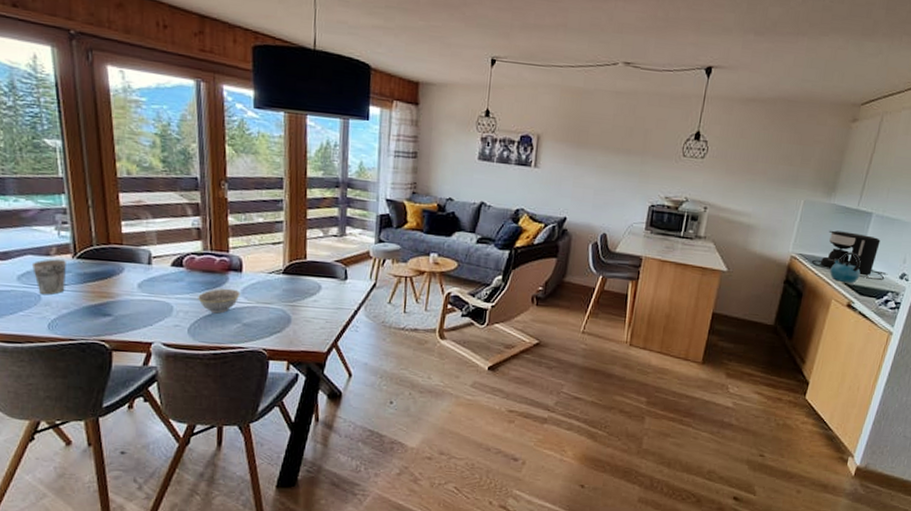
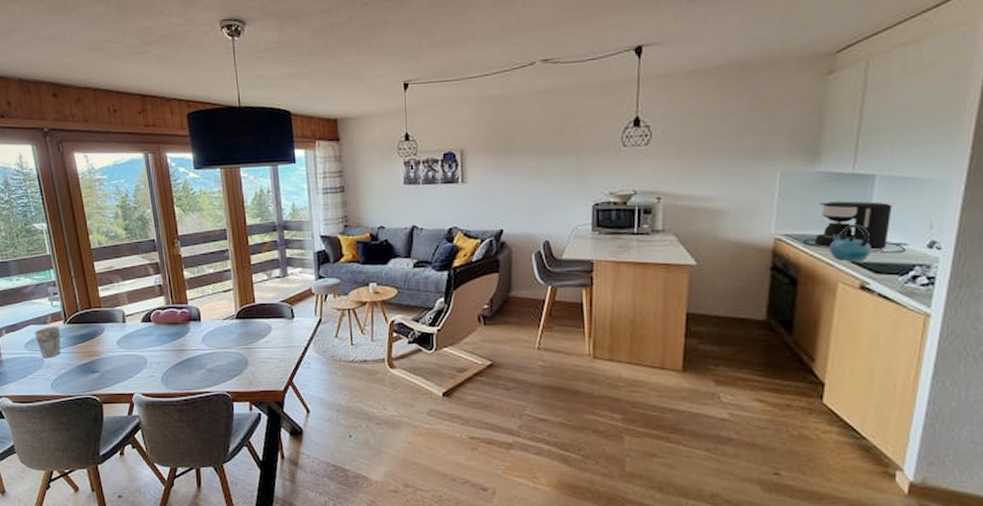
bowl: present [198,288,240,314] -> none [166,337,202,362]

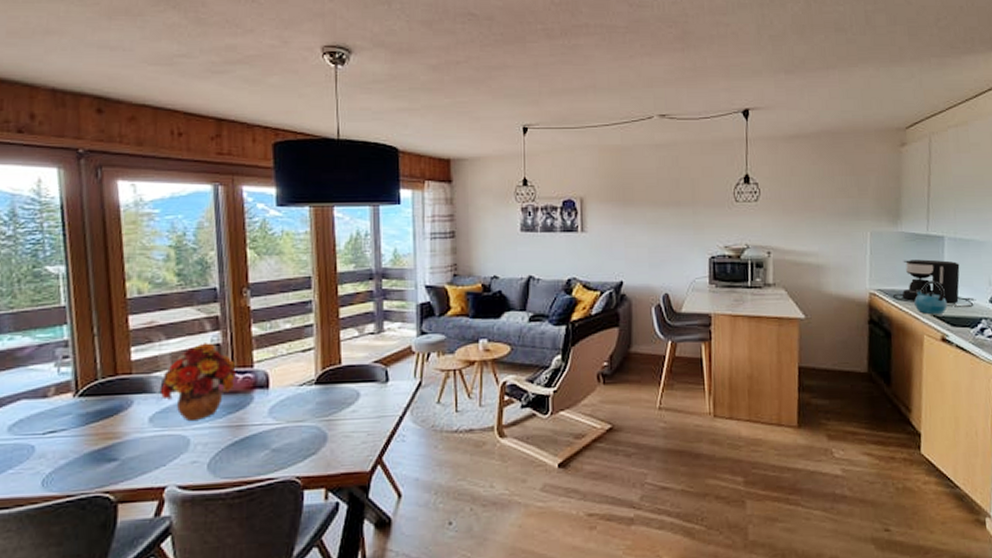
cup: present [34,326,61,359] -> none [25,400,66,446]
flower arrangement: none [122,284,177,344] -> present [160,343,238,420]

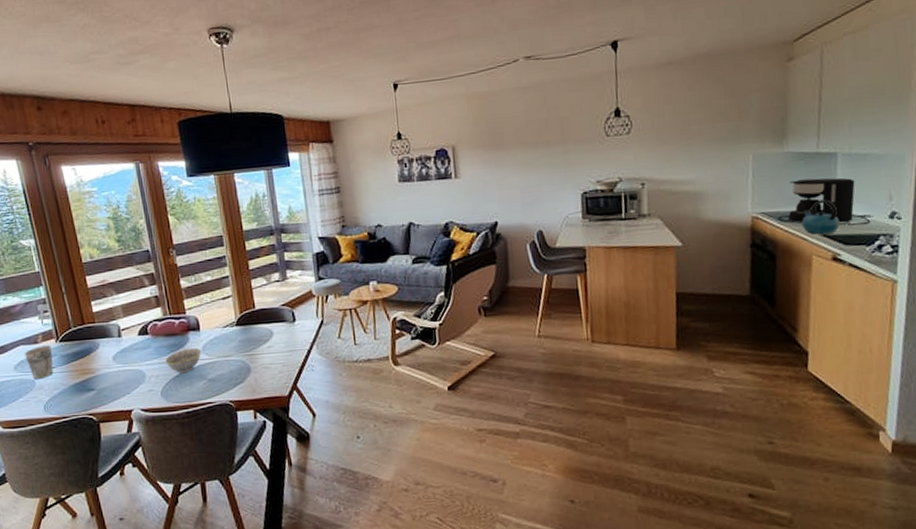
cup: none [25,400,66,446] -> present [24,345,54,380]
flower arrangement: present [160,343,238,420] -> none [117,295,174,358]
bowl: none [219,409,268,442] -> present [165,347,202,374]

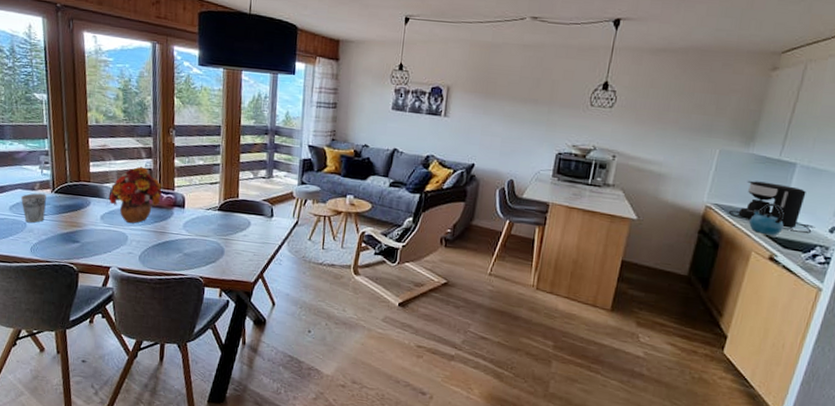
flower arrangement: none [117,295,174,358] -> present [108,166,163,223]
bowl: present [165,347,202,374] -> none [148,222,183,244]

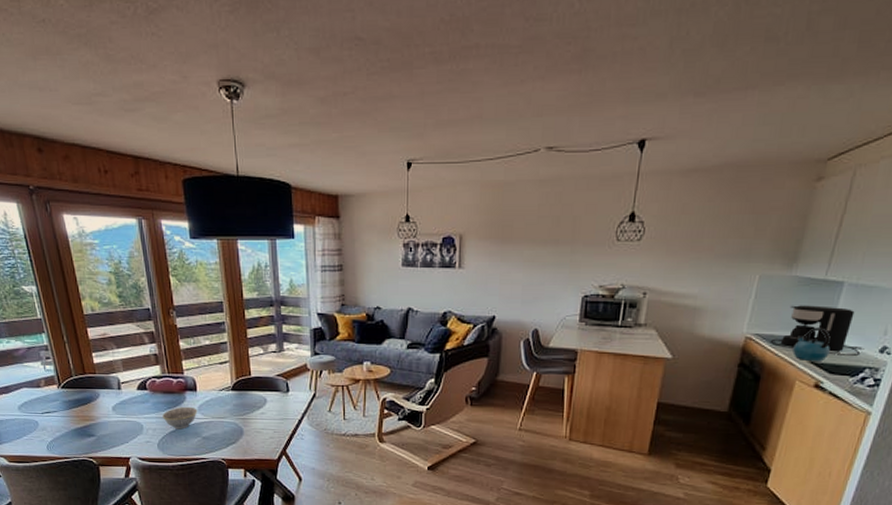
cup: present [20,193,46,223] -> none [27,390,56,421]
flower arrangement: present [108,166,163,223] -> none [117,353,172,411]
bowl: none [148,222,183,244] -> present [162,406,198,430]

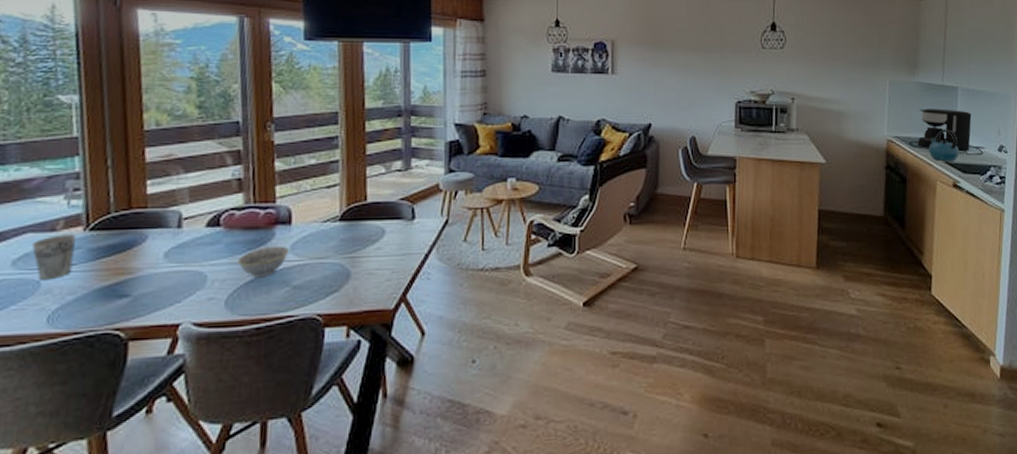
cup: none [27,390,56,421] -> present [31,234,76,281]

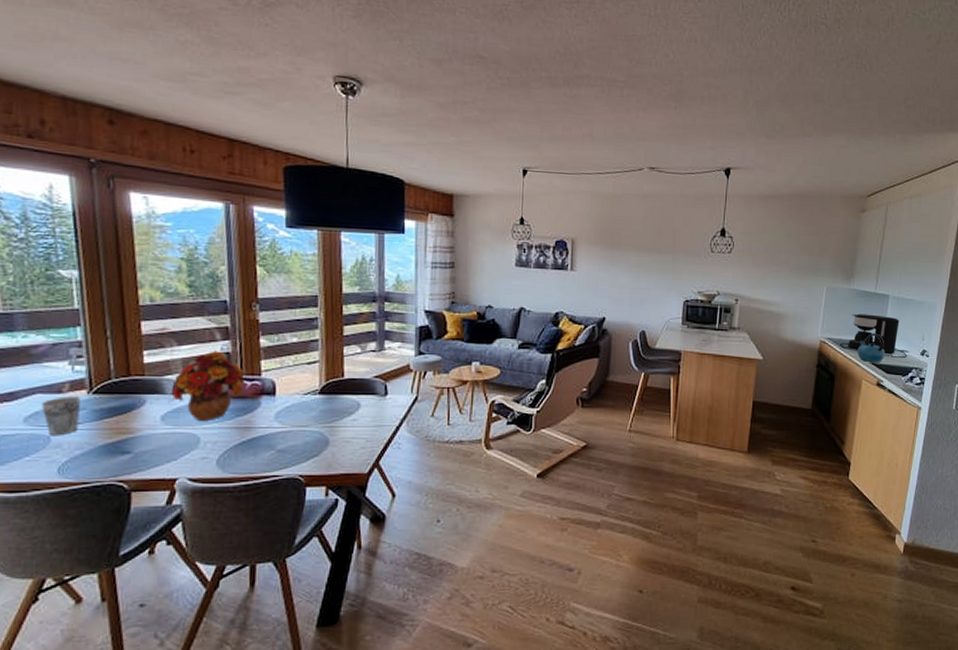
flower arrangement: none [176,177,259,256] -> present [171,351,246,421]
bowl: present [238,245,289,278] -> none [228,414,274,442]

